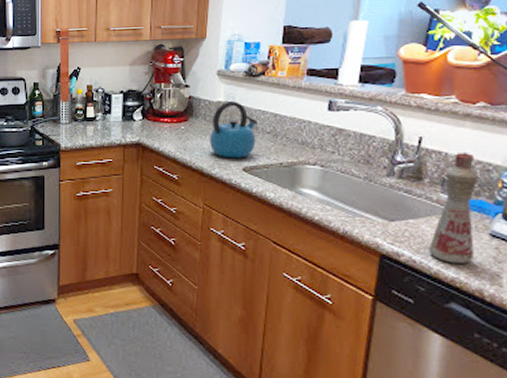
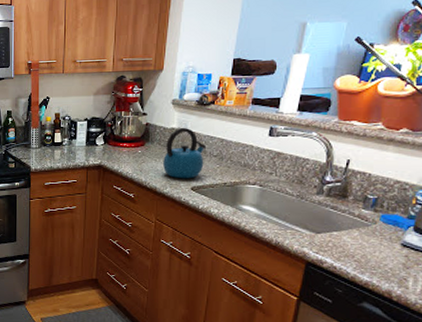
bottle: present [429,151,478,264] -> none [348,172,396,270]

